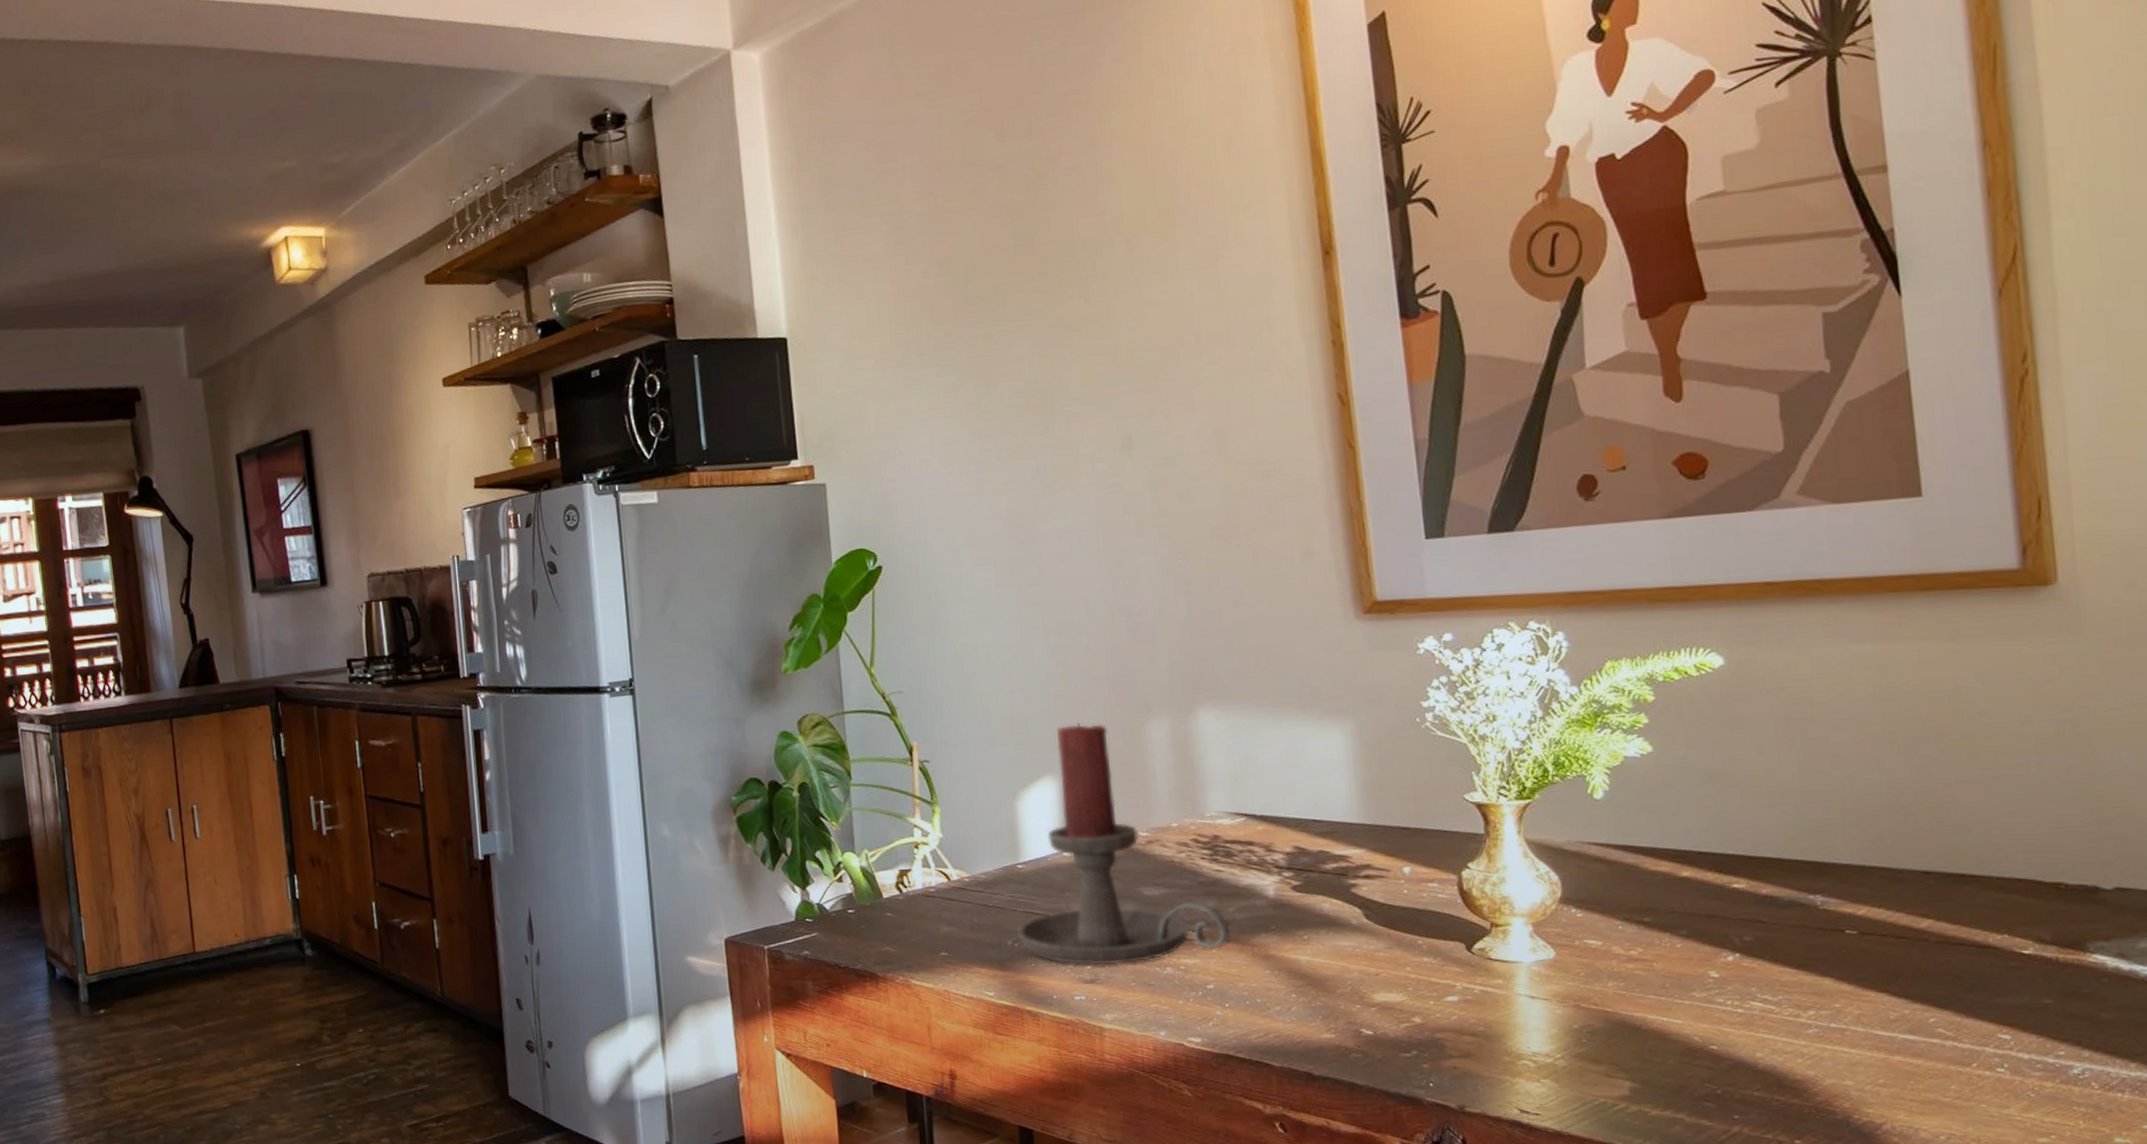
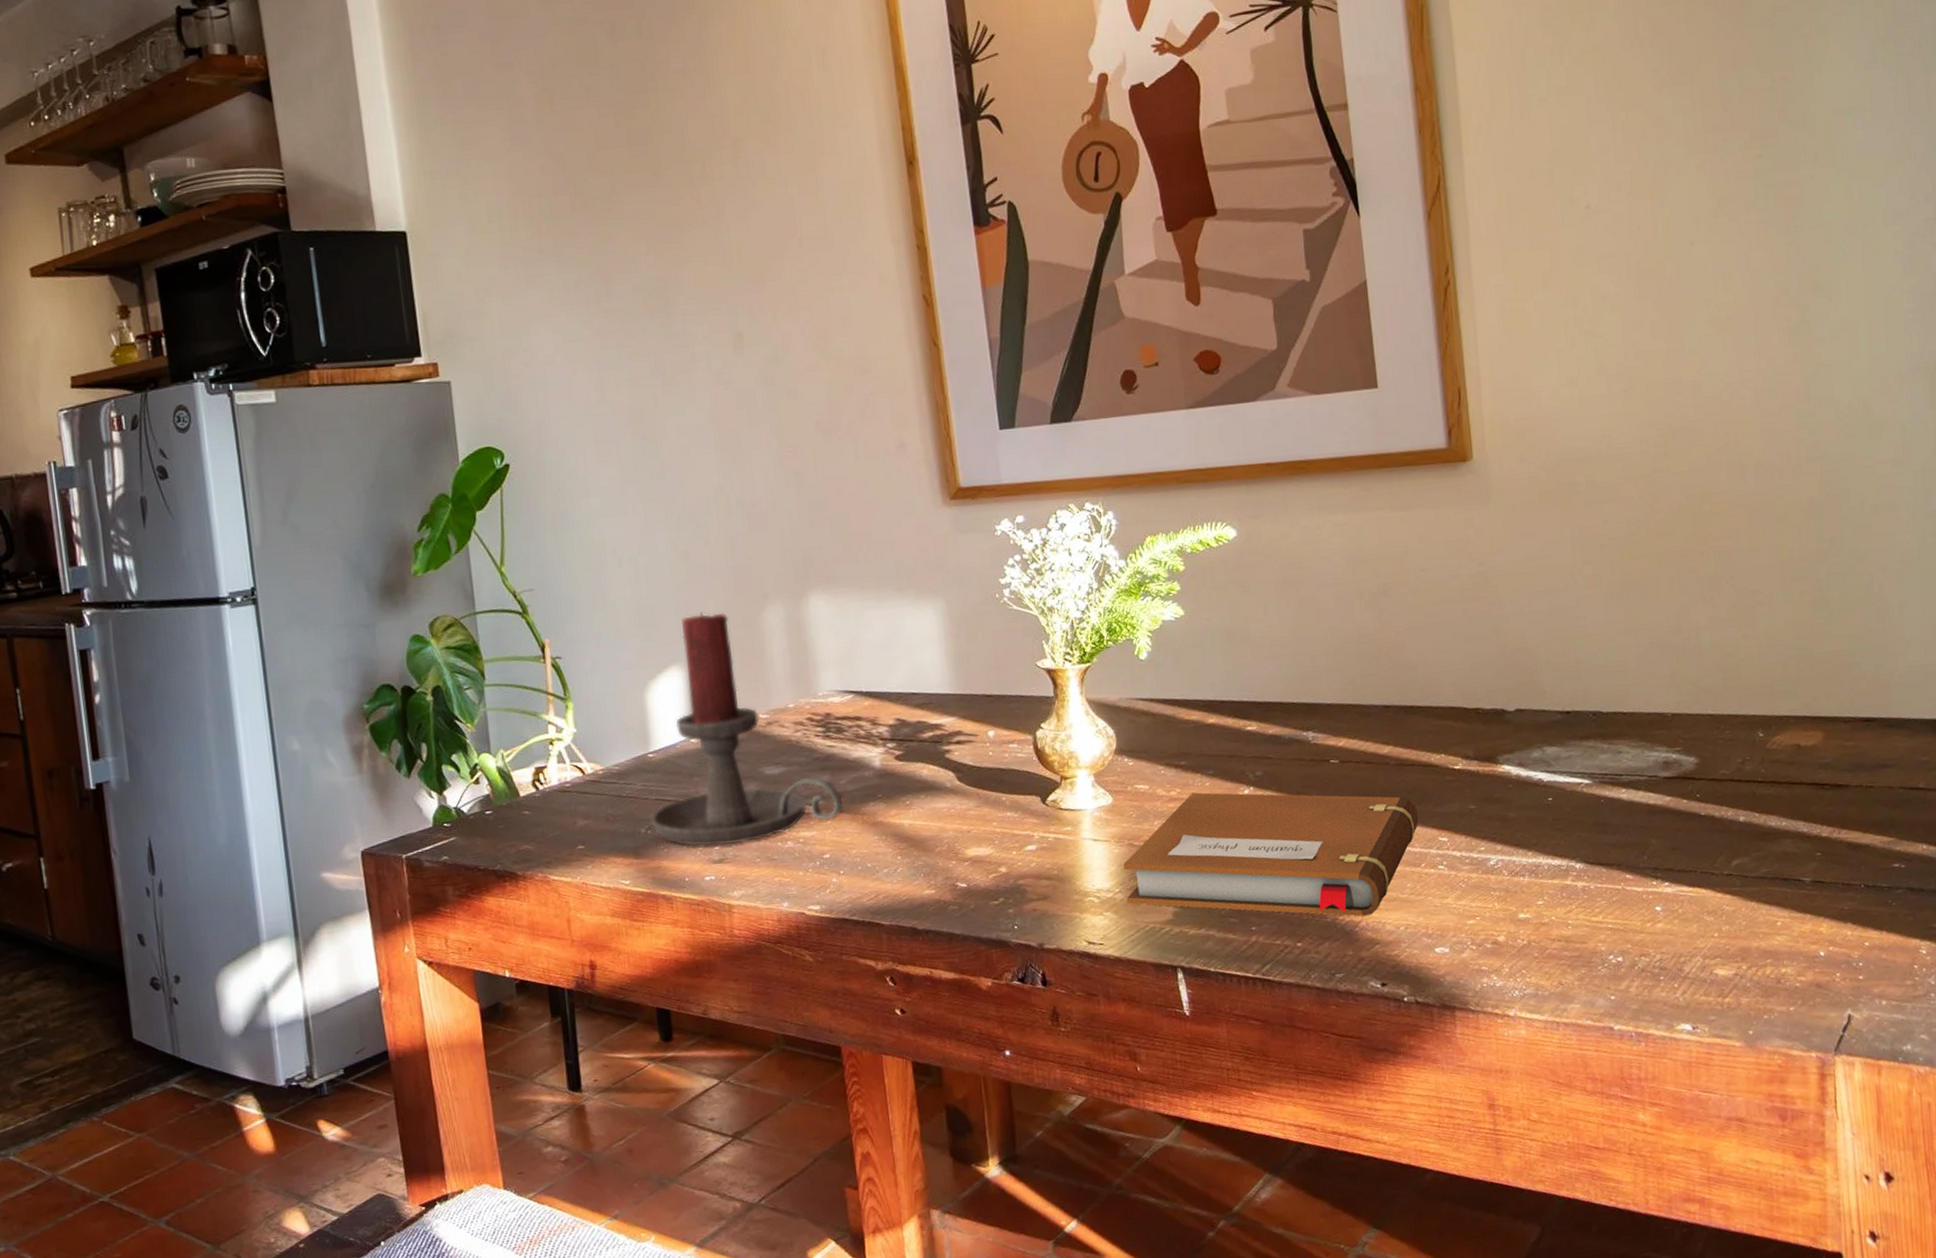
notebook: none [1567,954,1970,1117] -> present [1123,792,1419,917]

